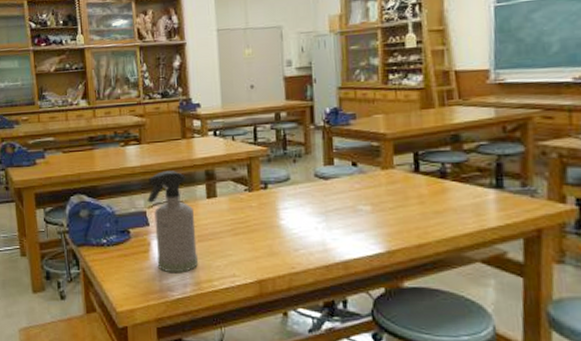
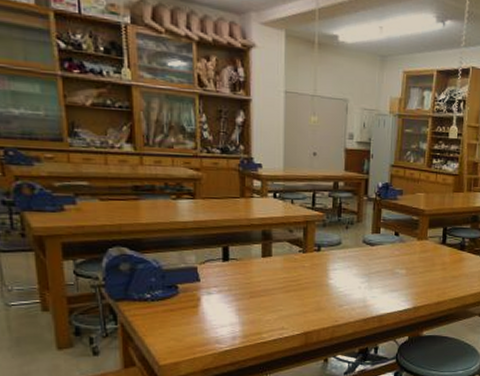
spray bottle: present [147,171,199,274] -> none [199,228,250,327]

